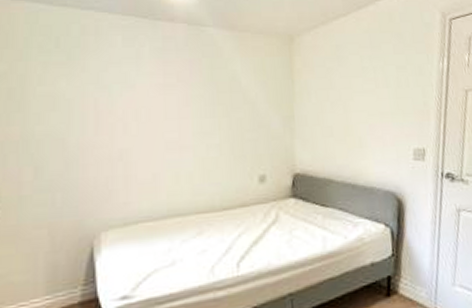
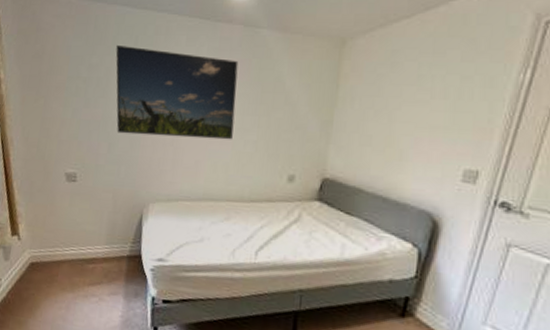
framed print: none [30,47,192,154] -> present [115,44,239,140]

